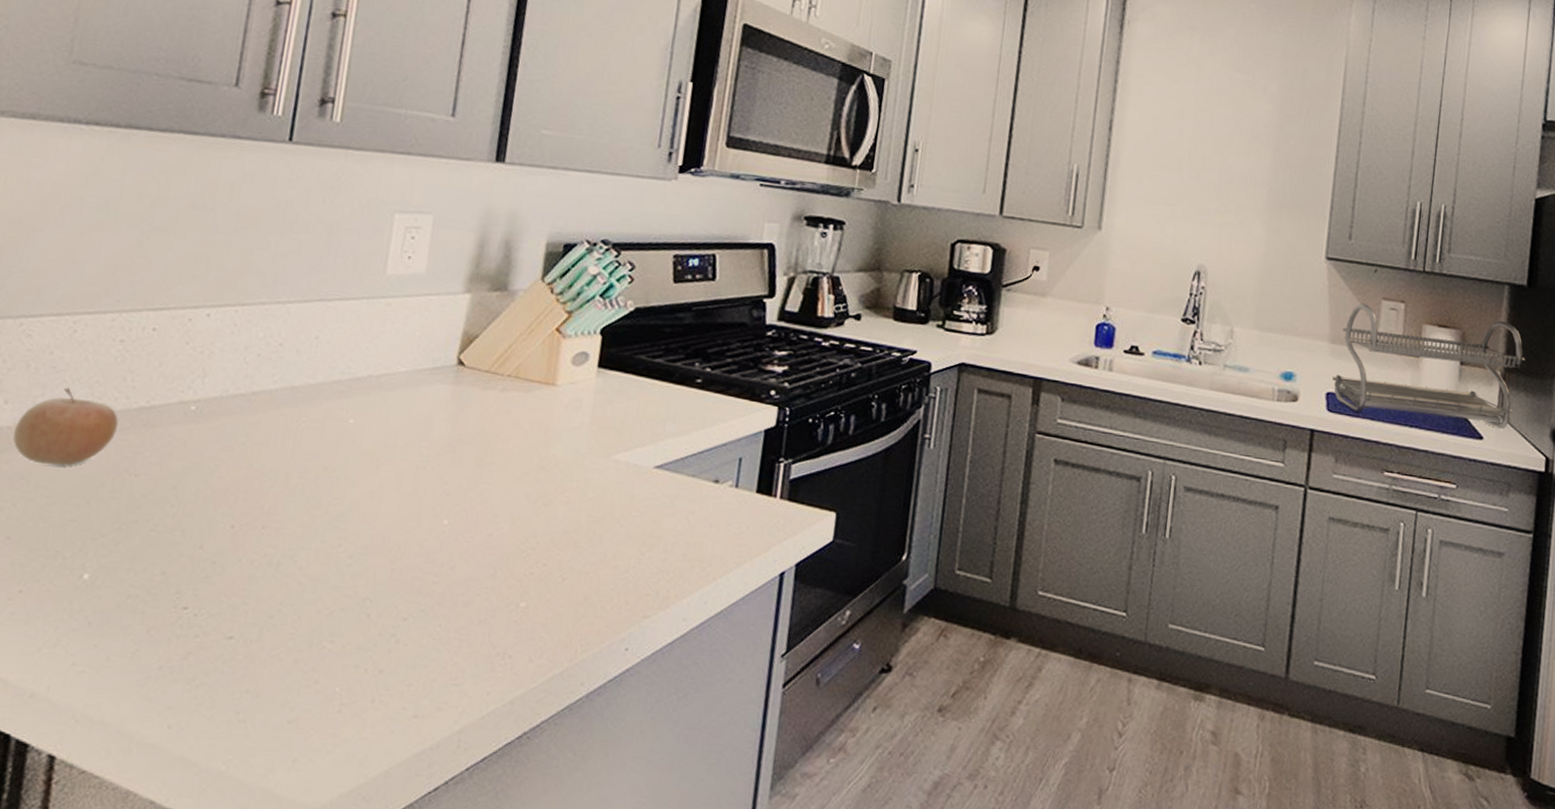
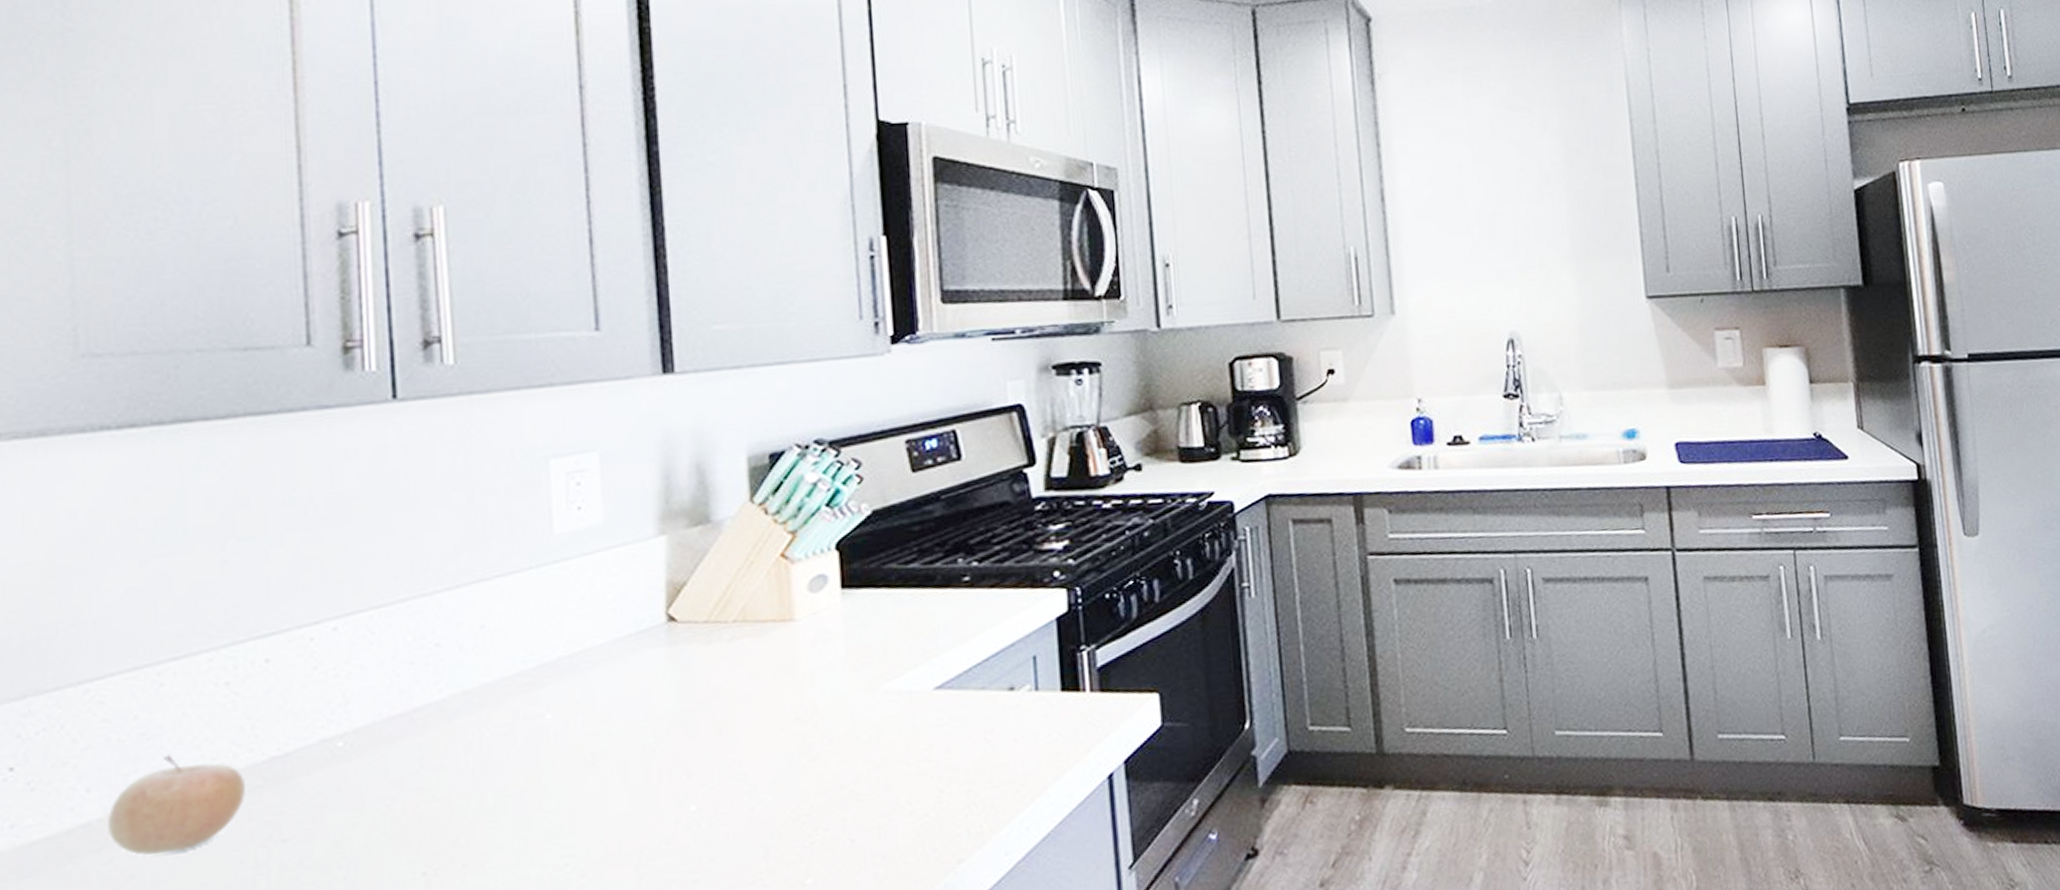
dish rack: present [1332,303,1525,430] -> none [1678,328,1876,458]

